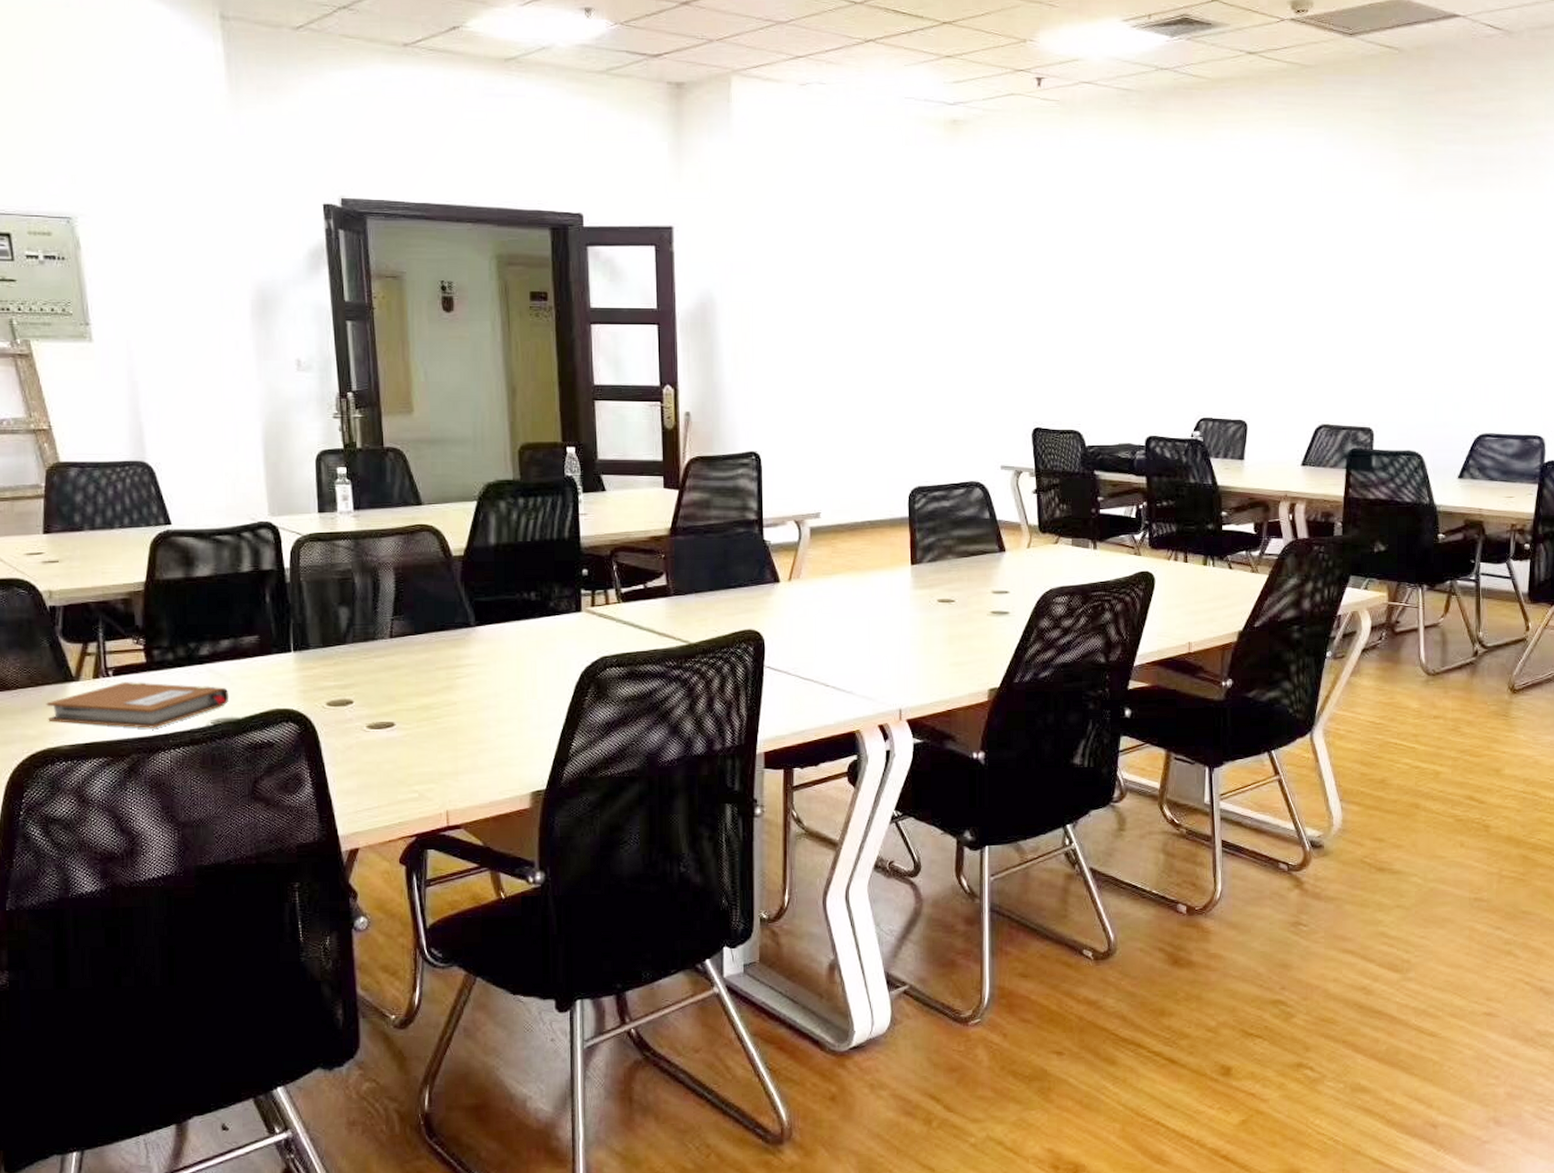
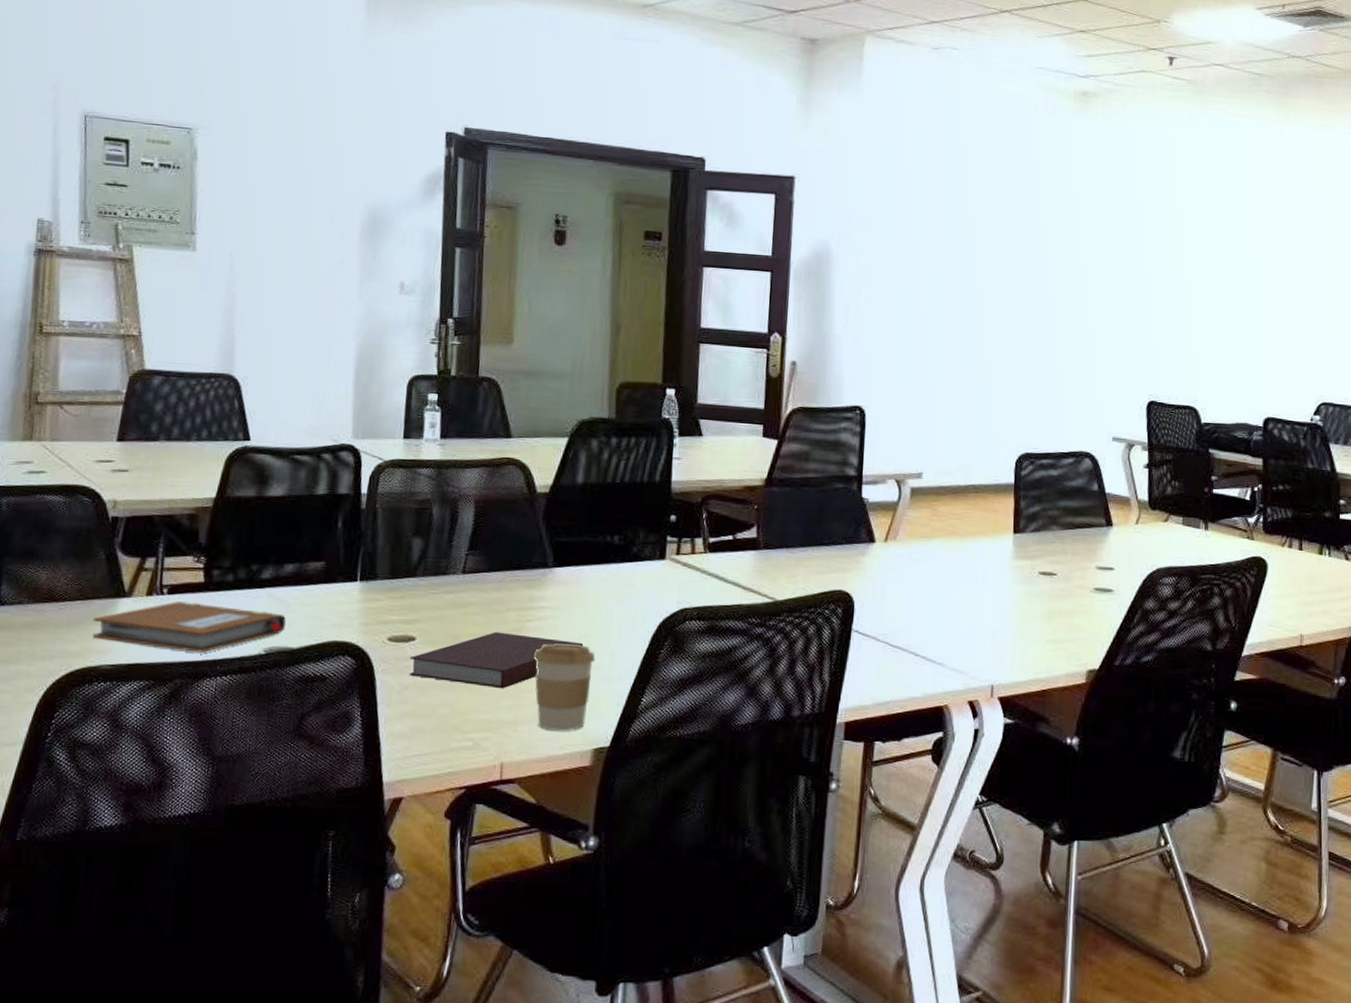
notebook: none [350,690,512,743] -> present [409,631,584,689]
coffee cup: none [466,697,525,778] -> present [533,643,596,731]

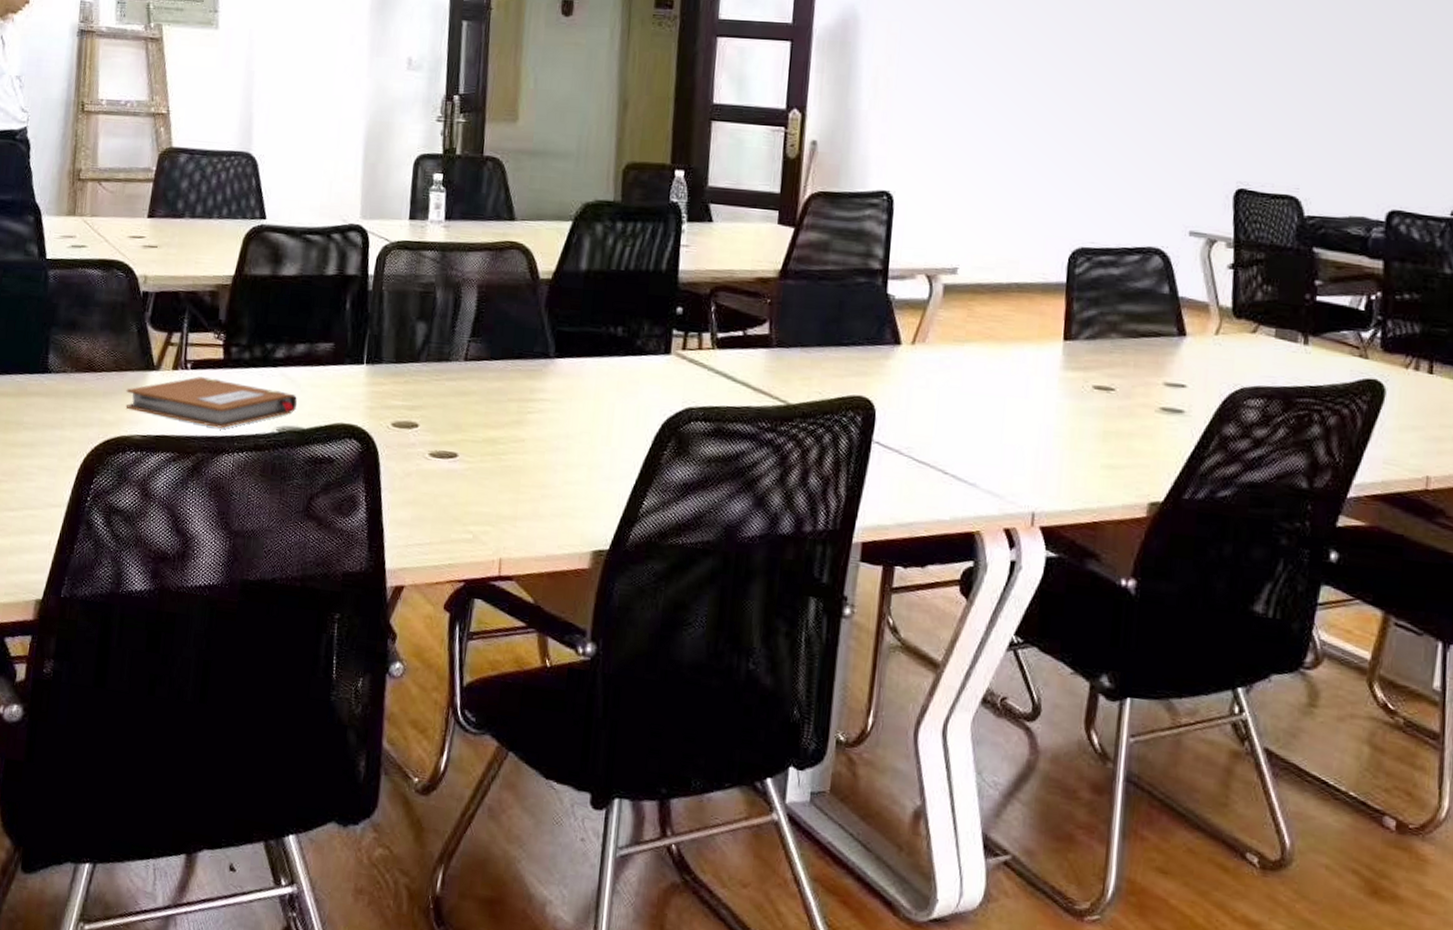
notebook: present [409,631,584,689] -> none [411,422,584,483]
coffee cup: present [533,643,596,731] -> none [533,437,596,530]

